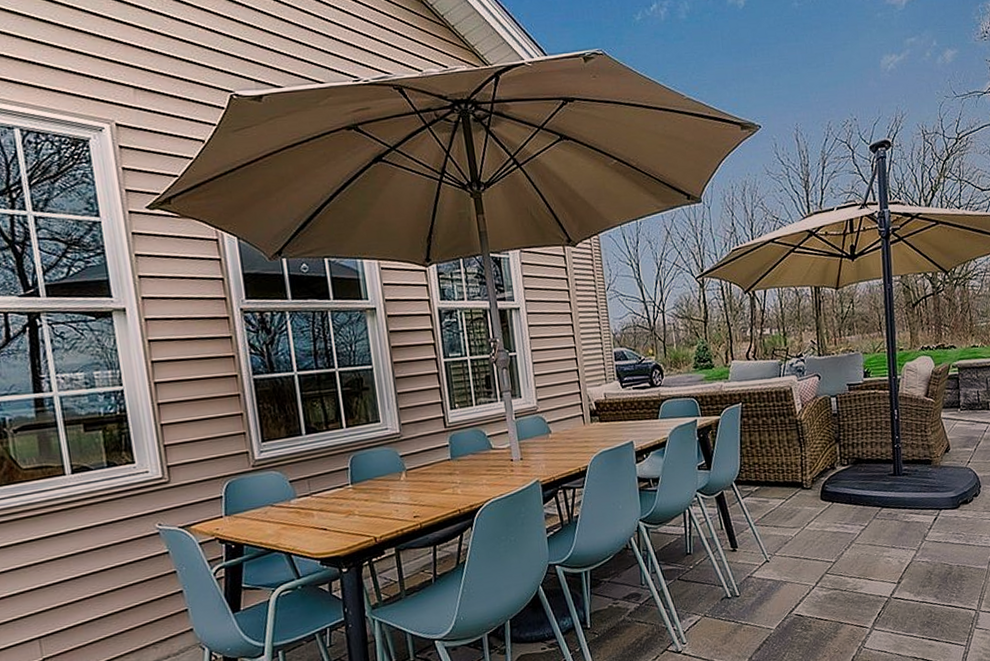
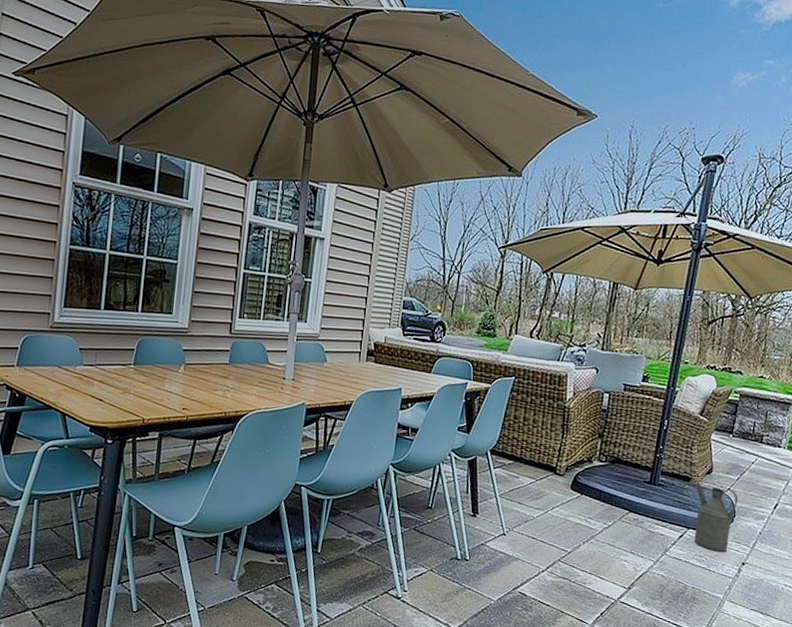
watering can: none [938,462,981,526] -> present [694,483,738,552]

